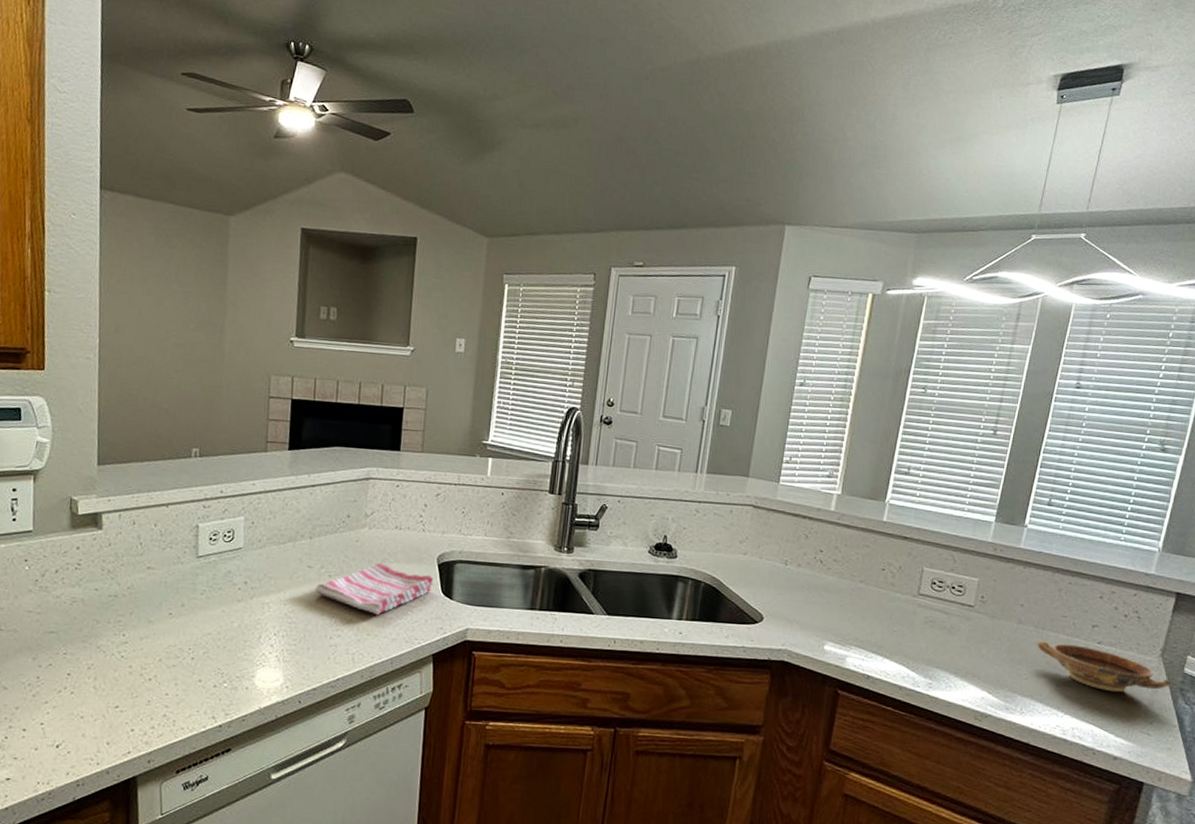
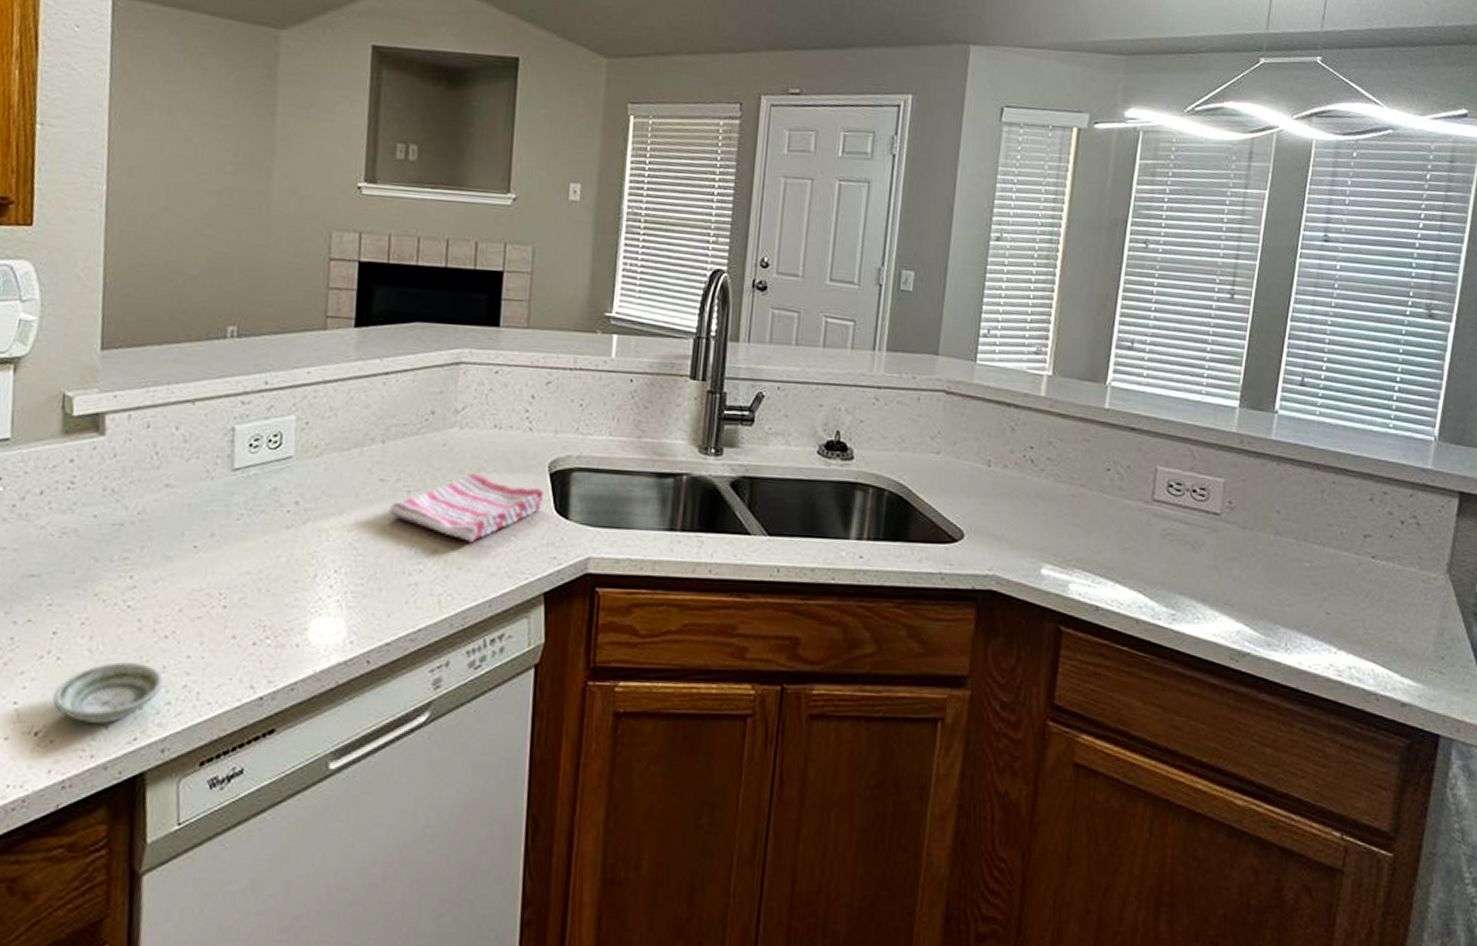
saucer: none [68,696,149,741] -> present [52,662,164,725]
bowl: present [1037,641,1171,693] -> none [1300,556,1462,620]

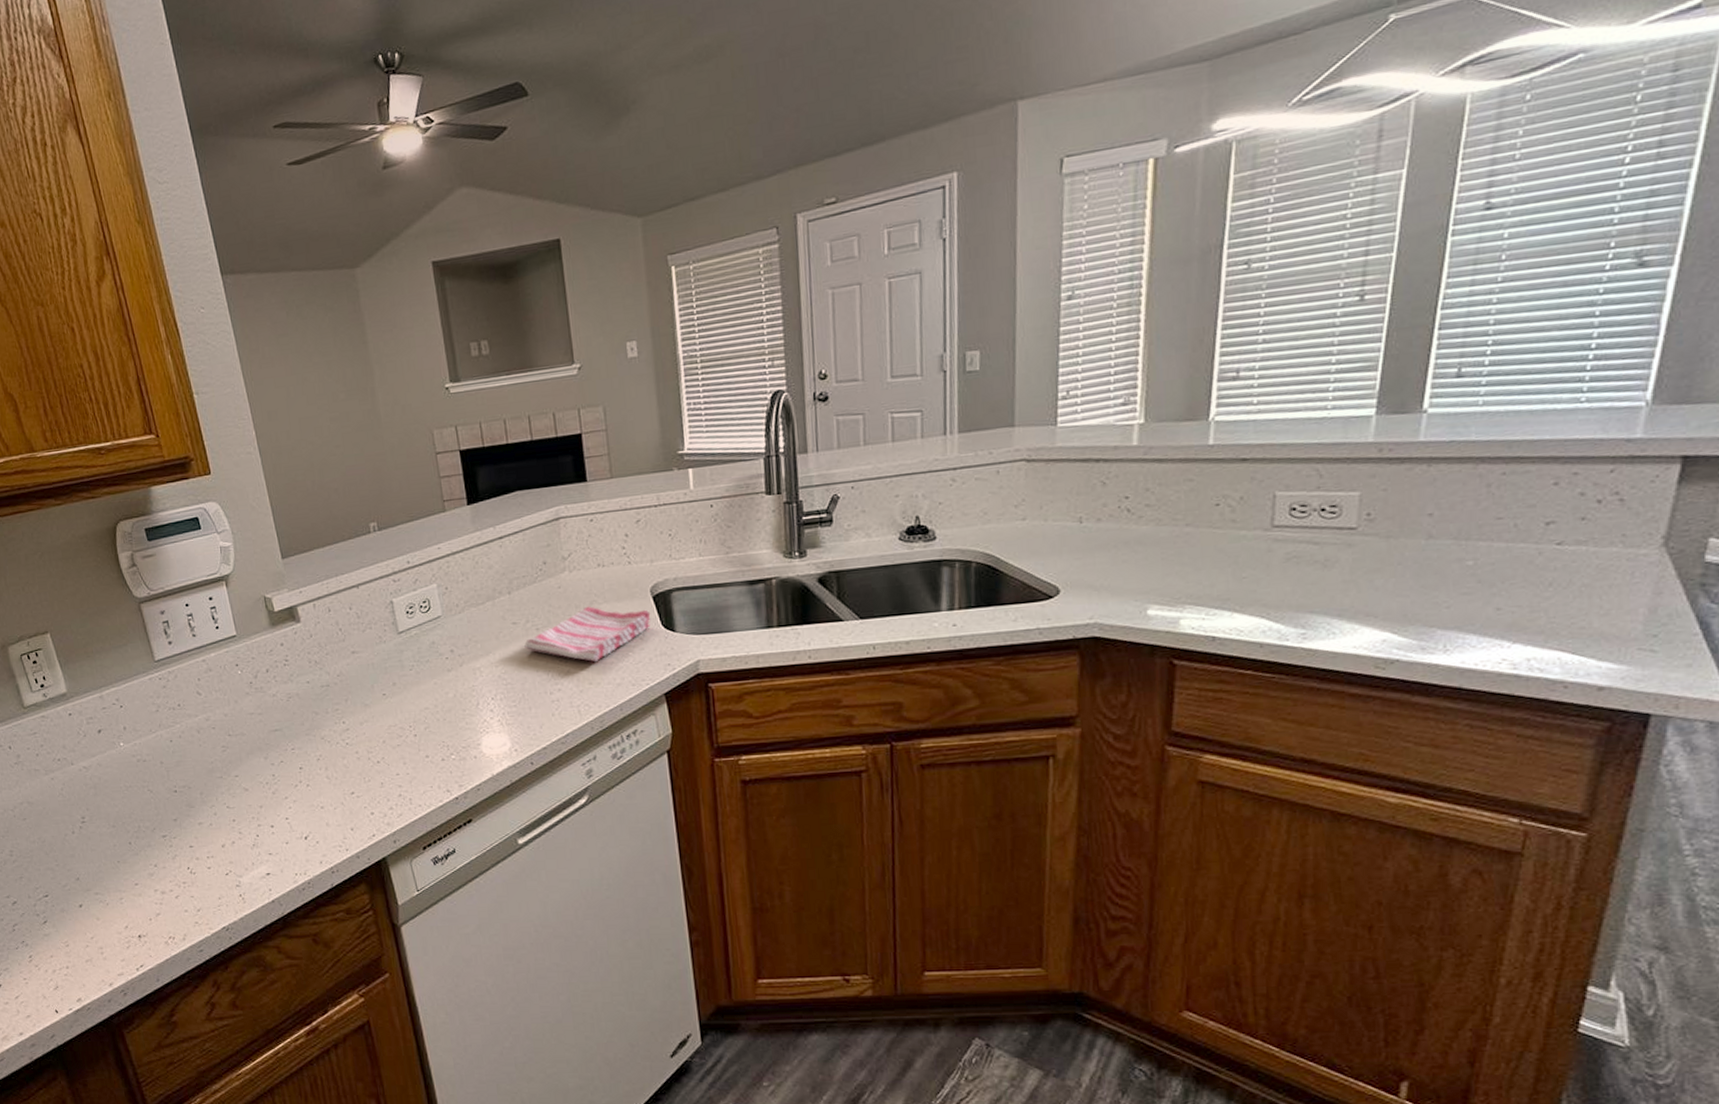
saucer: present [52,662,164,725] -> none [310,782,384,828]

